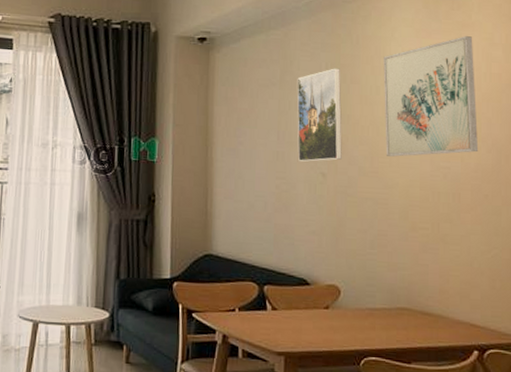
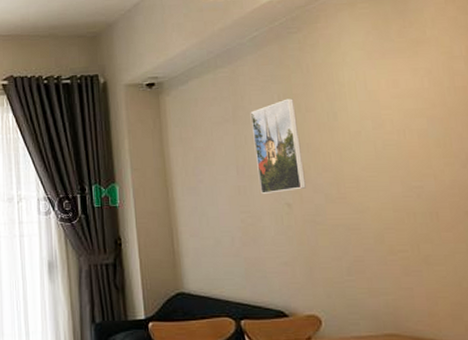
wall art: present [383,36,479,157] -> none [337,52,452,181]

